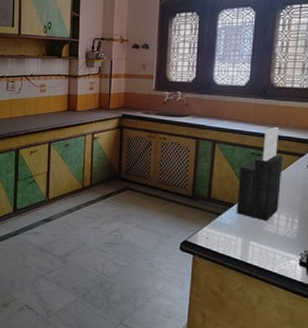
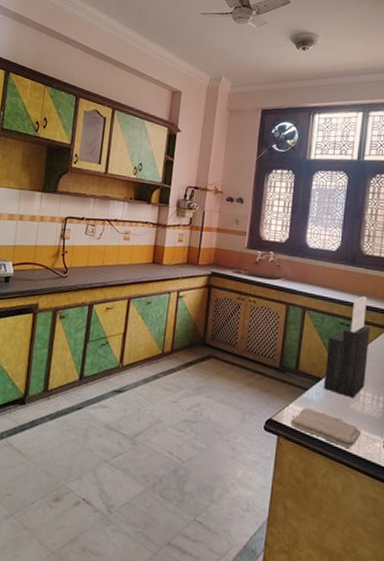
washcloth: none [205,230,276,266] -> present [291,407,361,450]

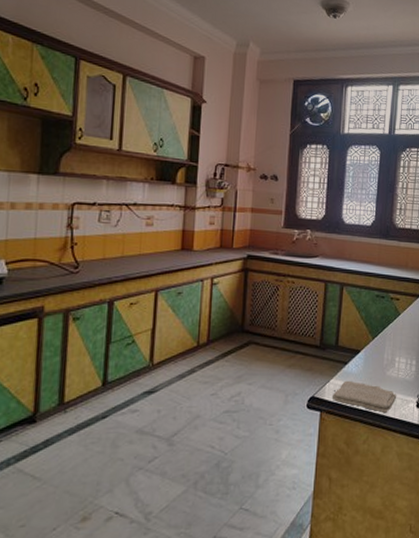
knife block: present [323,296,371,399] -> none [362,268,403,366]

